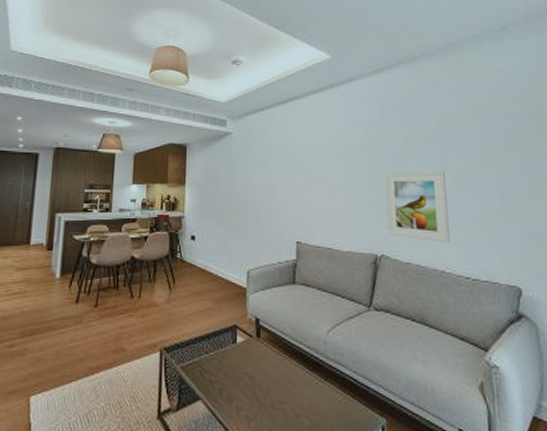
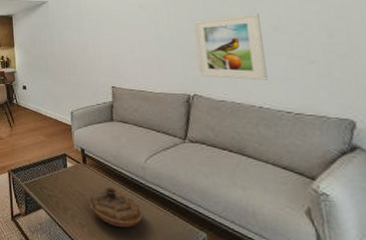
decorative bowl: none [258,366,320,419] -> present [88,186,143,228]

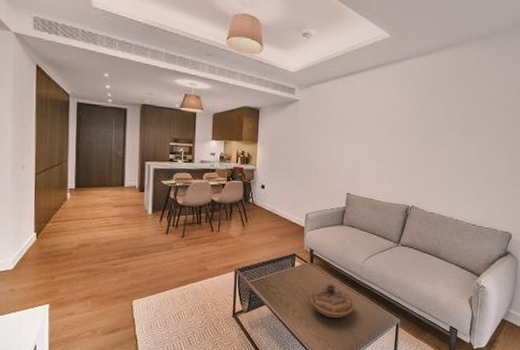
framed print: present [193,13,268,81] -> none [419,141,471,199]

